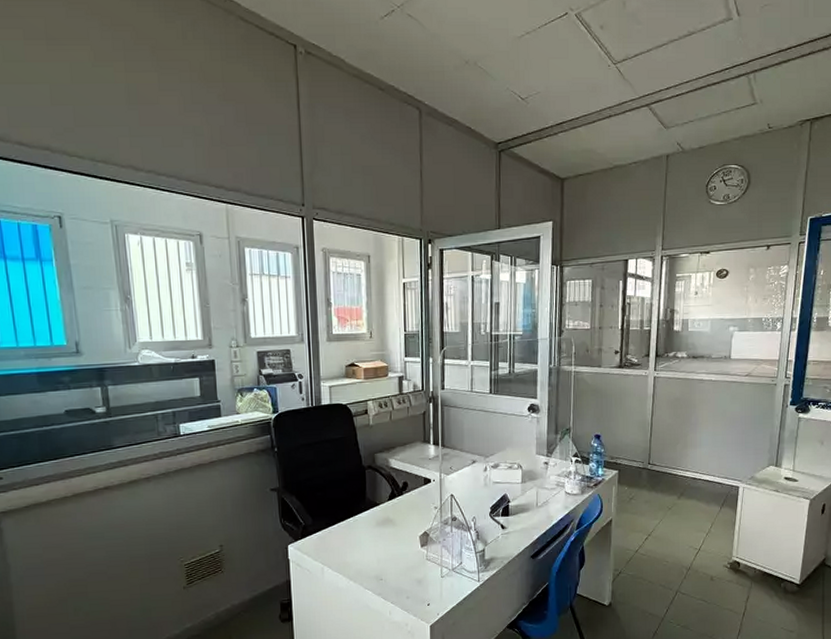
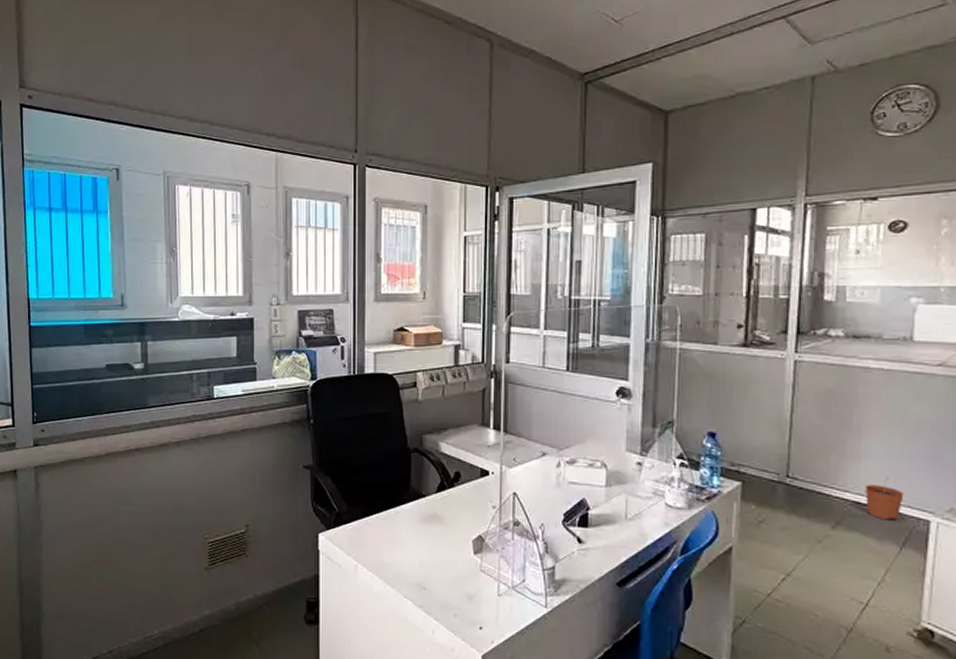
plant pot: none [699,458,723,489] -> present [865,477,904,521]

